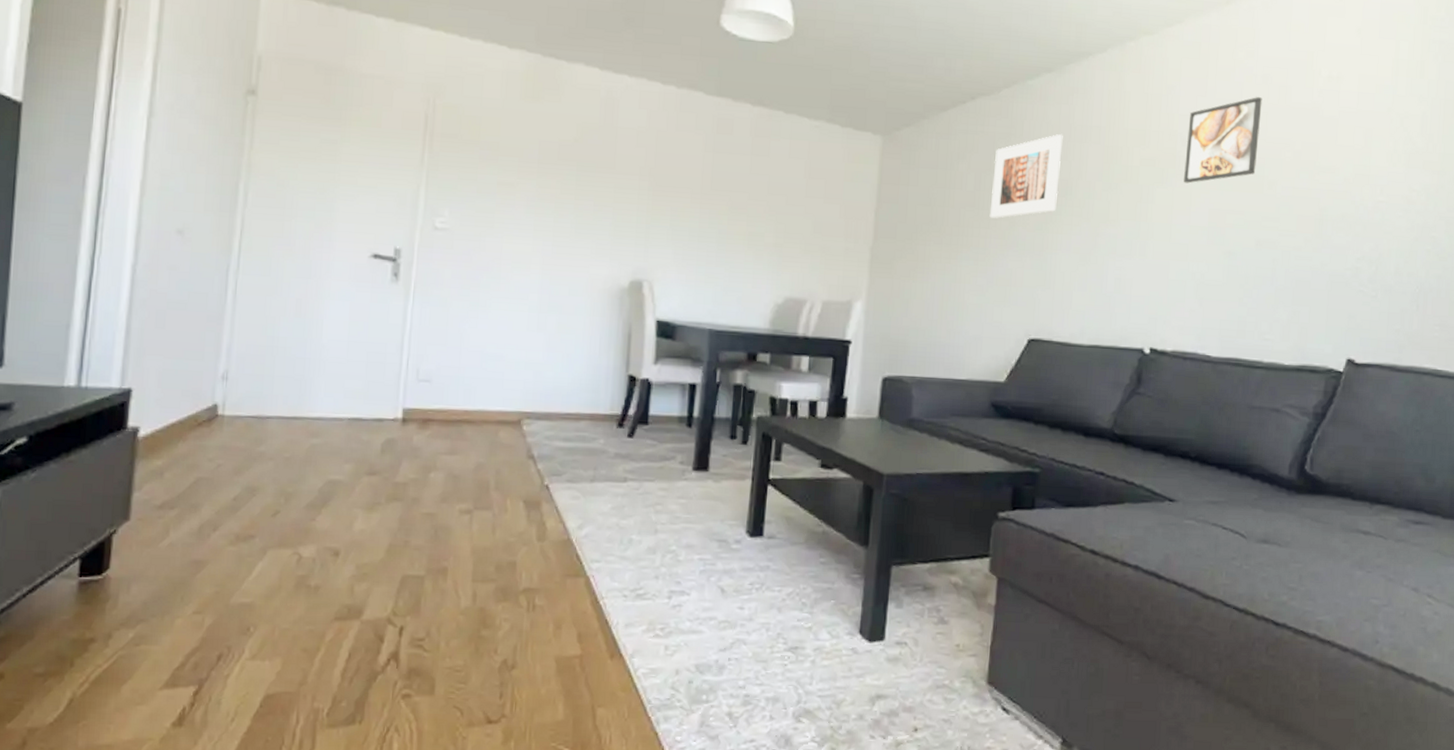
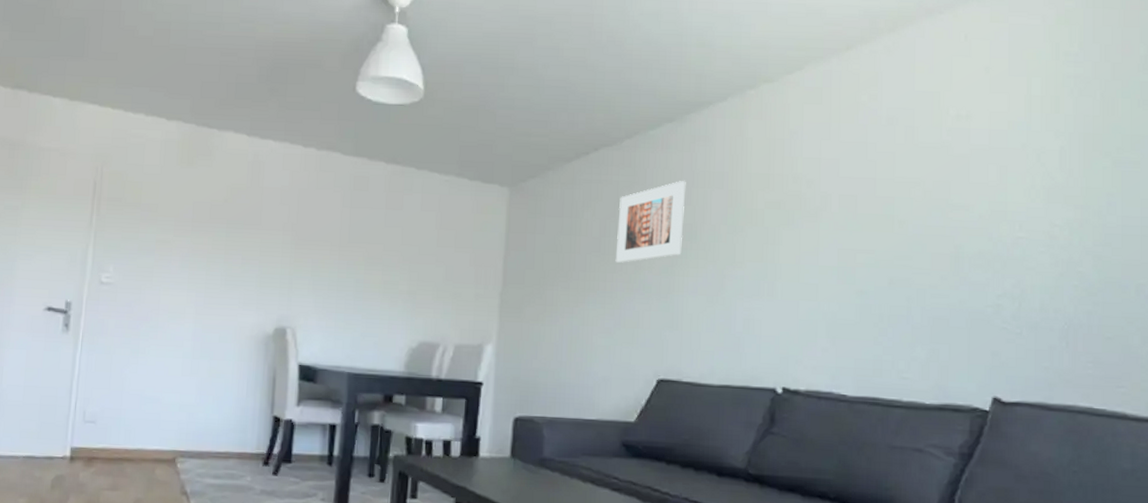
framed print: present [1184,96,1263,184] -> none [810,137,889,225]

